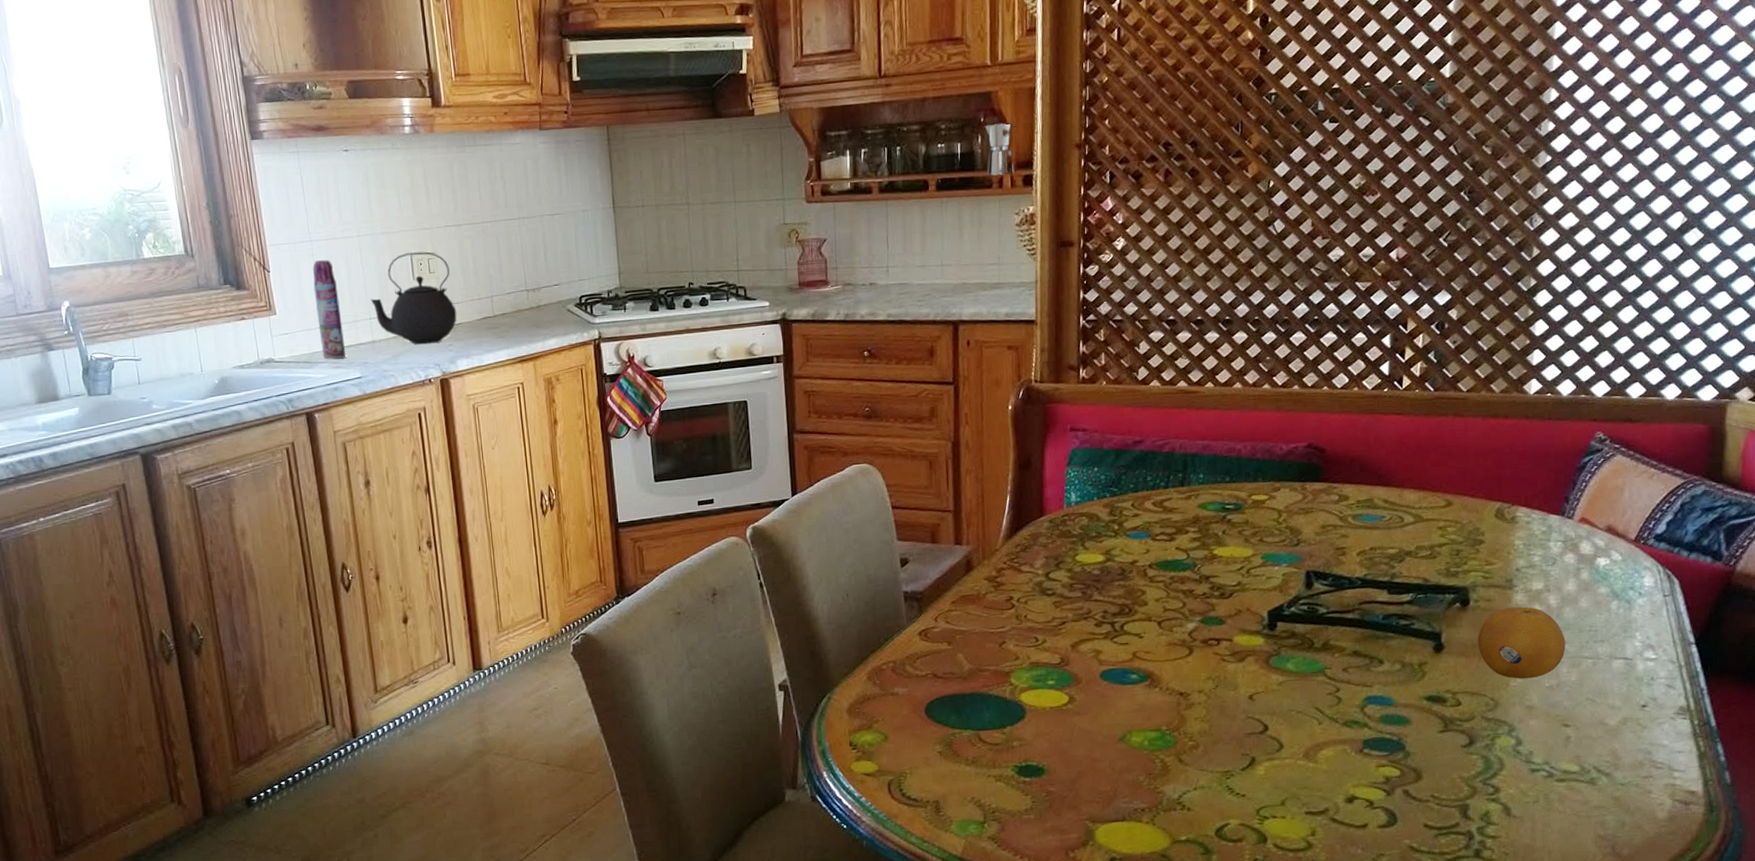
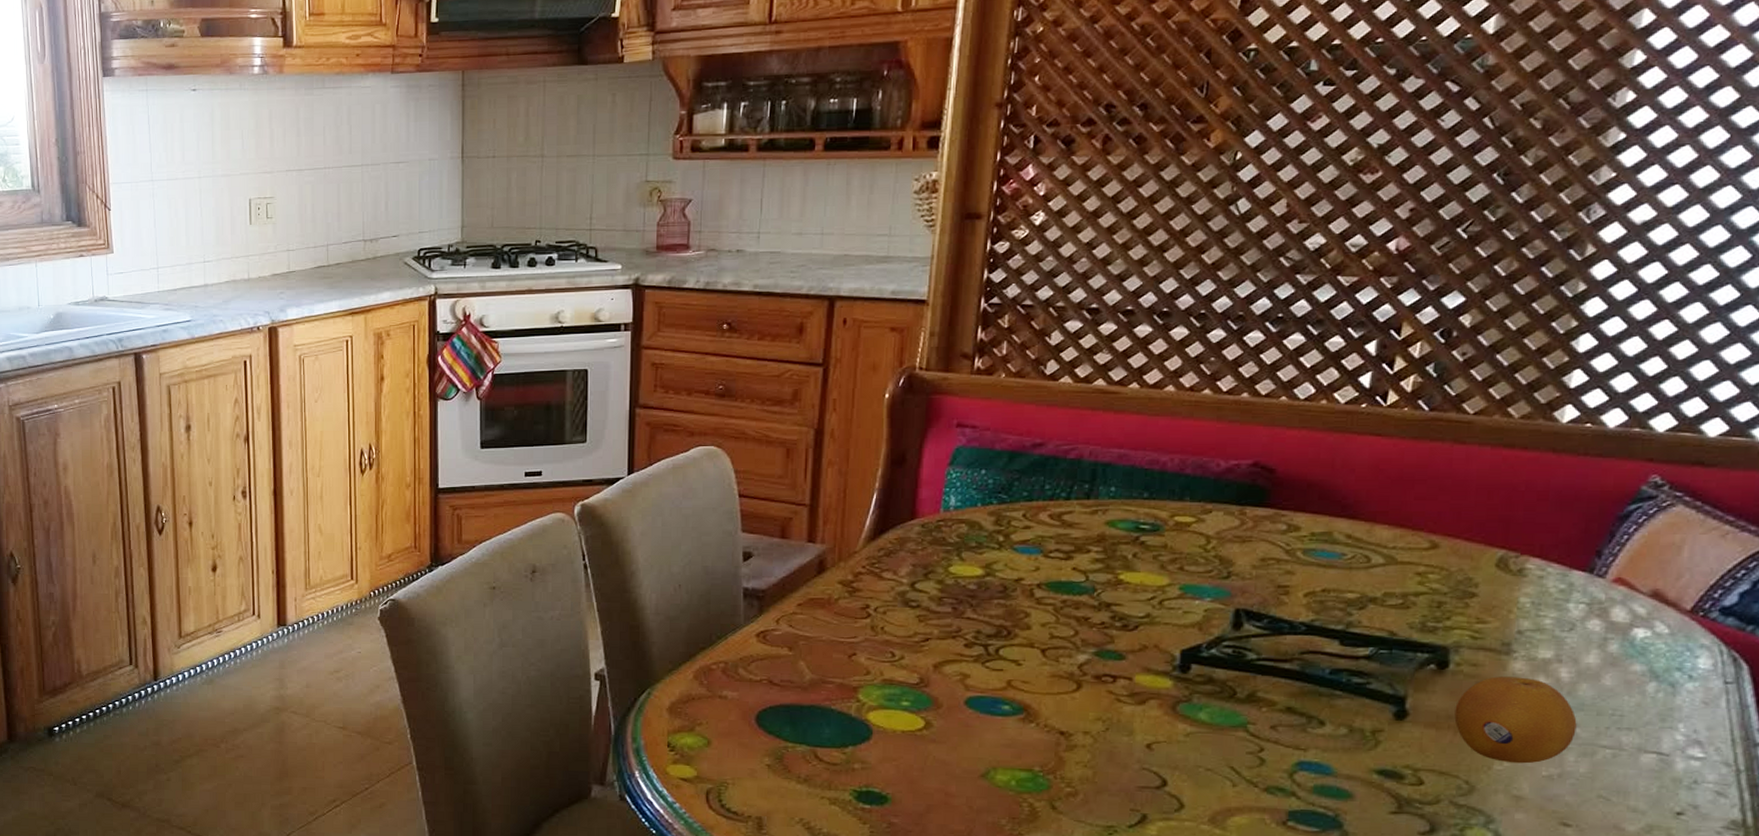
whipped cream can: present [313,259,346,360] -> none [151,199,178,301]
kettle: present [370,251,457,344] -> none [206,196,291,290]
moka pot: present [983,119,1016,176] -> none [884,72,926,136]

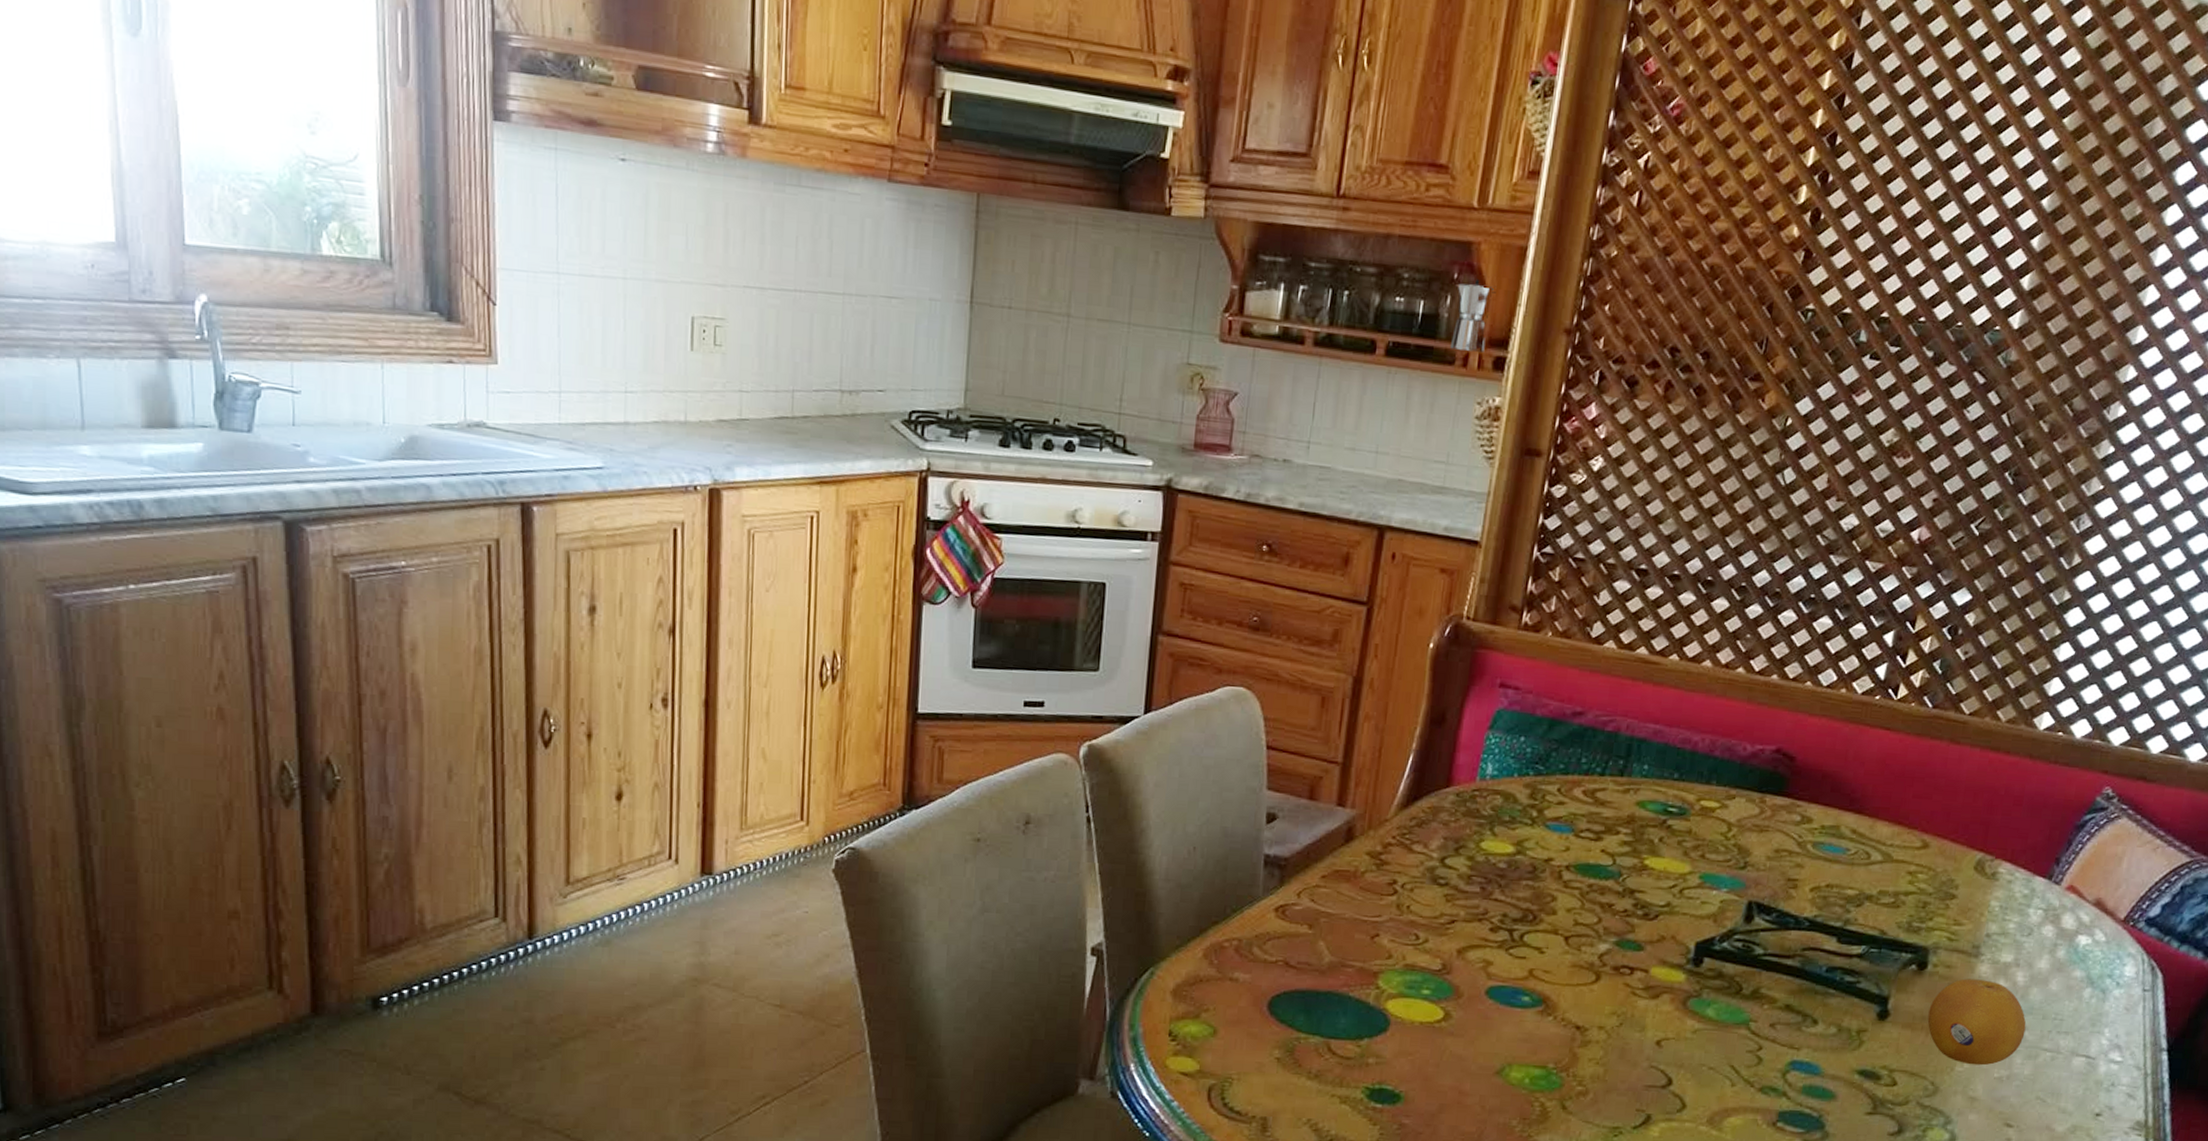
moka pot: none [884,72,926,136] -> present [1449,279,1497,354]

